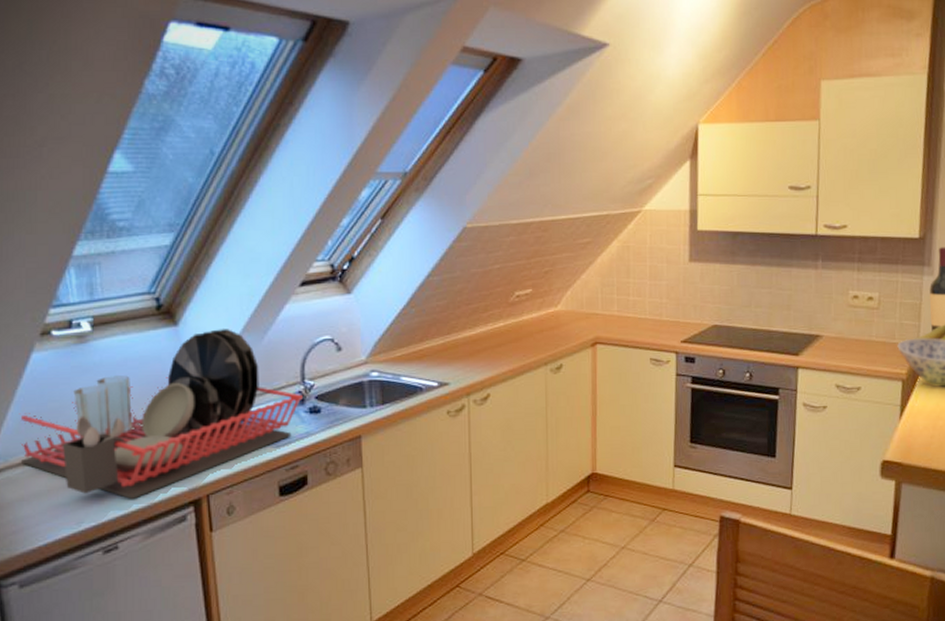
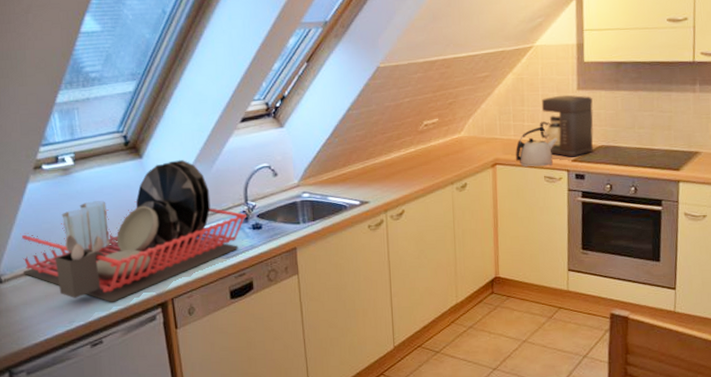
kettle: none [618,301,667,348] -> present [515,126,558,168]
coffee maker: none [645,267,706,338] -> present [539,95,594,157]

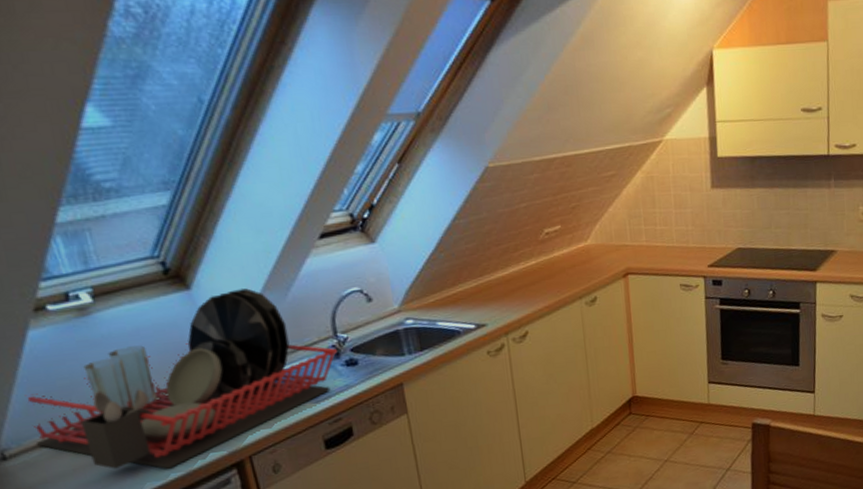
kettle: present [515,126,558,168] -> none [648,230,693,276]
coffee maker: present [539,95,594,157] -> none [672,194,731,262]

